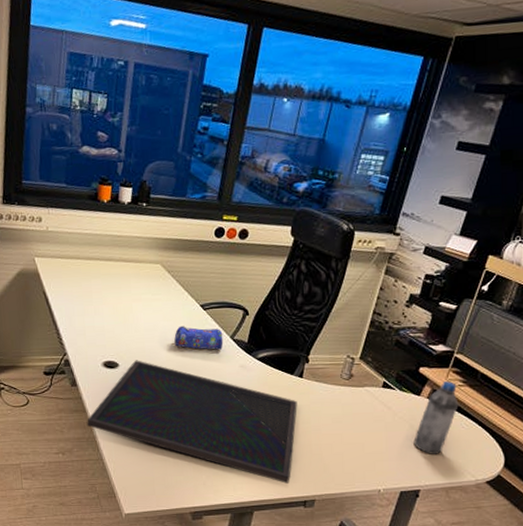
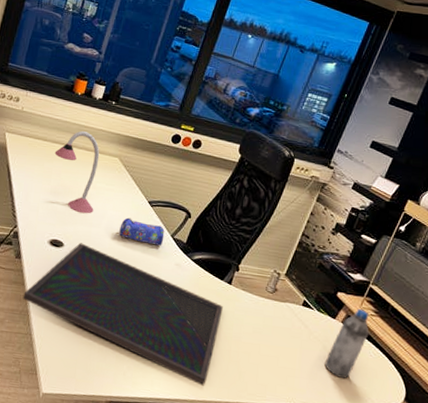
desk lamp: none [90,241,144,330] -> present [54,131,100,214]

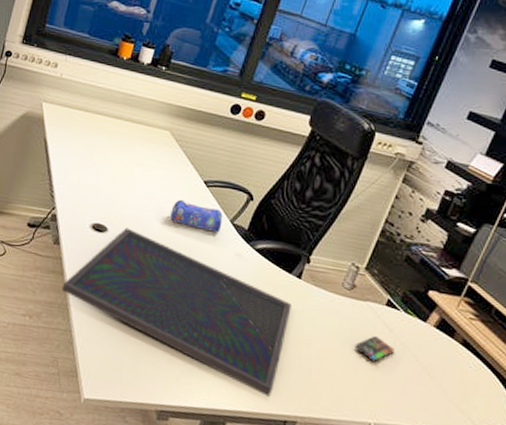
desk lamp: present [54,131,100,214] -> none [97,100,148,195]
smartphone: none [276,332,309,354] -> present [354,336,394,363]
water bottle: present [325,309,369,379] -> none [414,311,468,394]

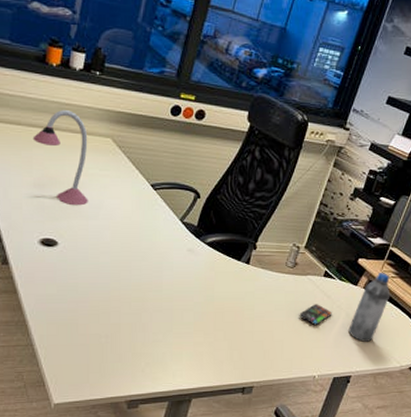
monitor: present [62,227,292,397] -> none [17,239,242,370]
desk lamp: none [97,100,148,195] -> present [32,110,88,206]
pencil case: present [170,199,223,233] -> none [121,205,172,232]
water bottle: none [414,311,468,394] -> present [348,273,391,342]

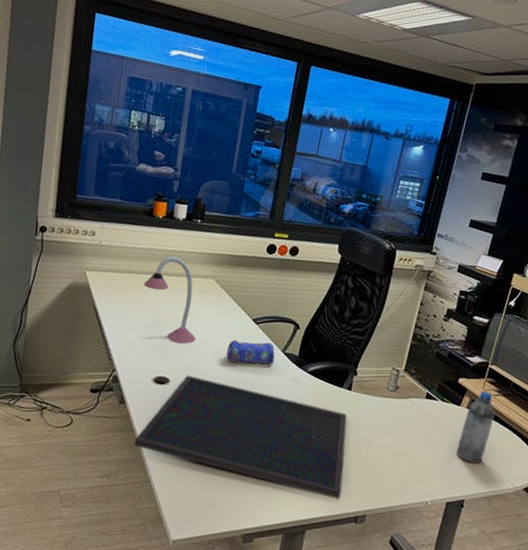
monitor: none [17,239,242,370] -> present [134,375,347,499]
pencil case: none [121,205,172,232] -> present [226,340,275,364]
smartphone: present [299,304,332,326] -> none [405,427,438,449]

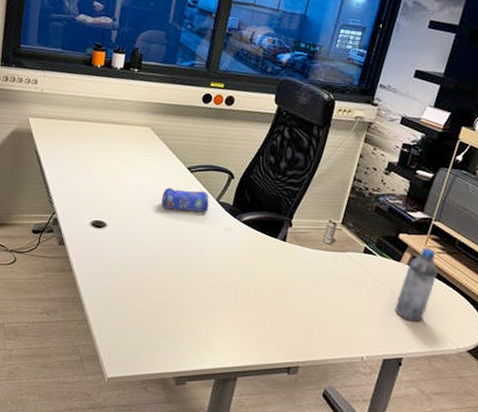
monitor: present [134,375,347,499] -> none [73,220,281,349]
desk lamp: present [143,256,196,344] -> none [82,105,132,190]

